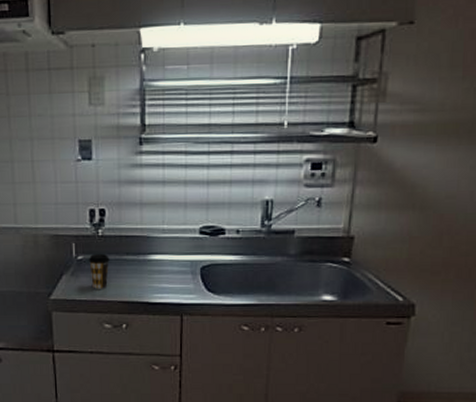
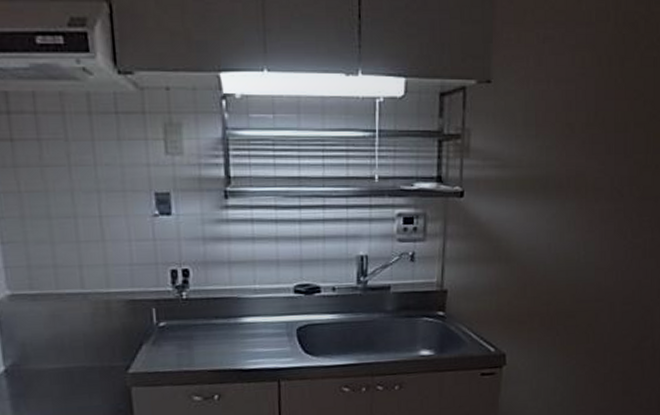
coffee cup: present [88,253,110,289] -> none [171,318,197,359]

